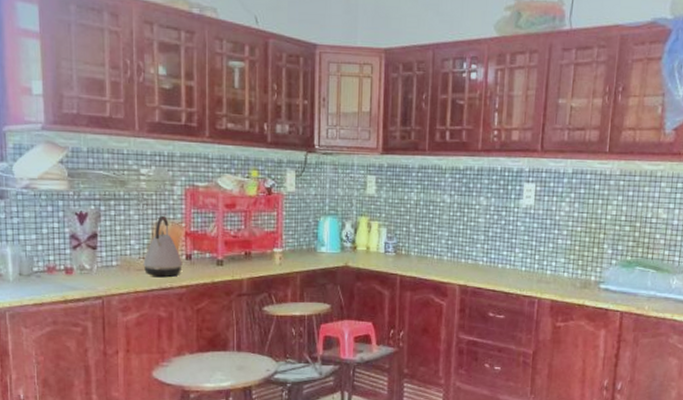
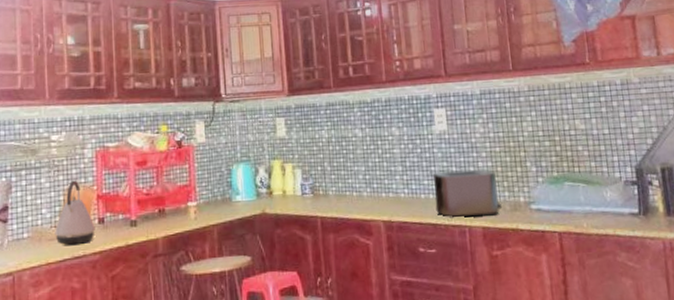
toaster: none [510,244,574,290] -> present [433,169,502,219]

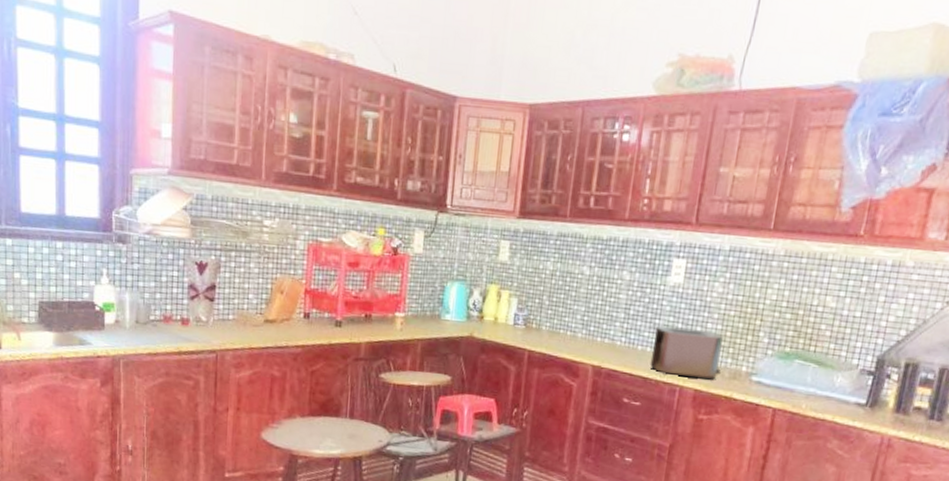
kettle: present [55,180,95,246] -> none [260,270,300,335]

